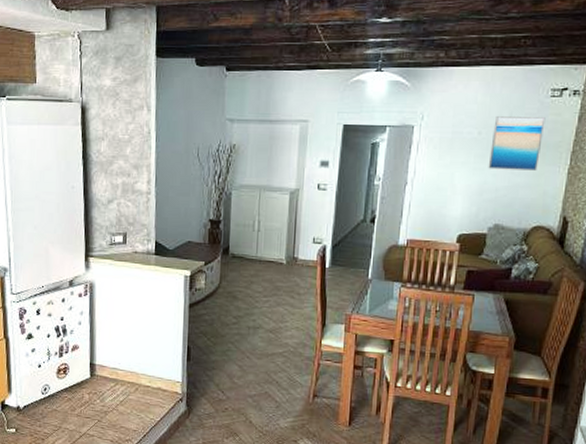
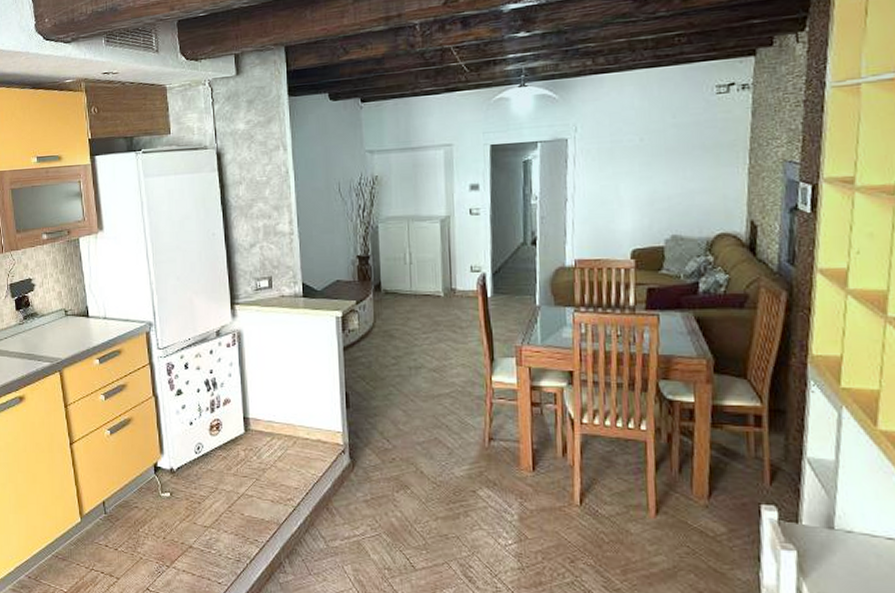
wall art: present [488,115,546,171] -> none [655,115,715,177]

